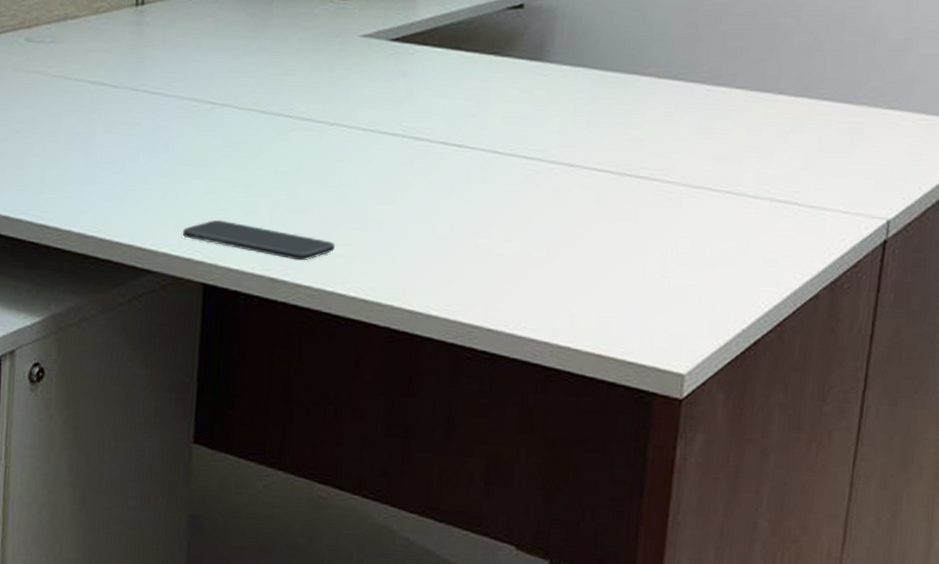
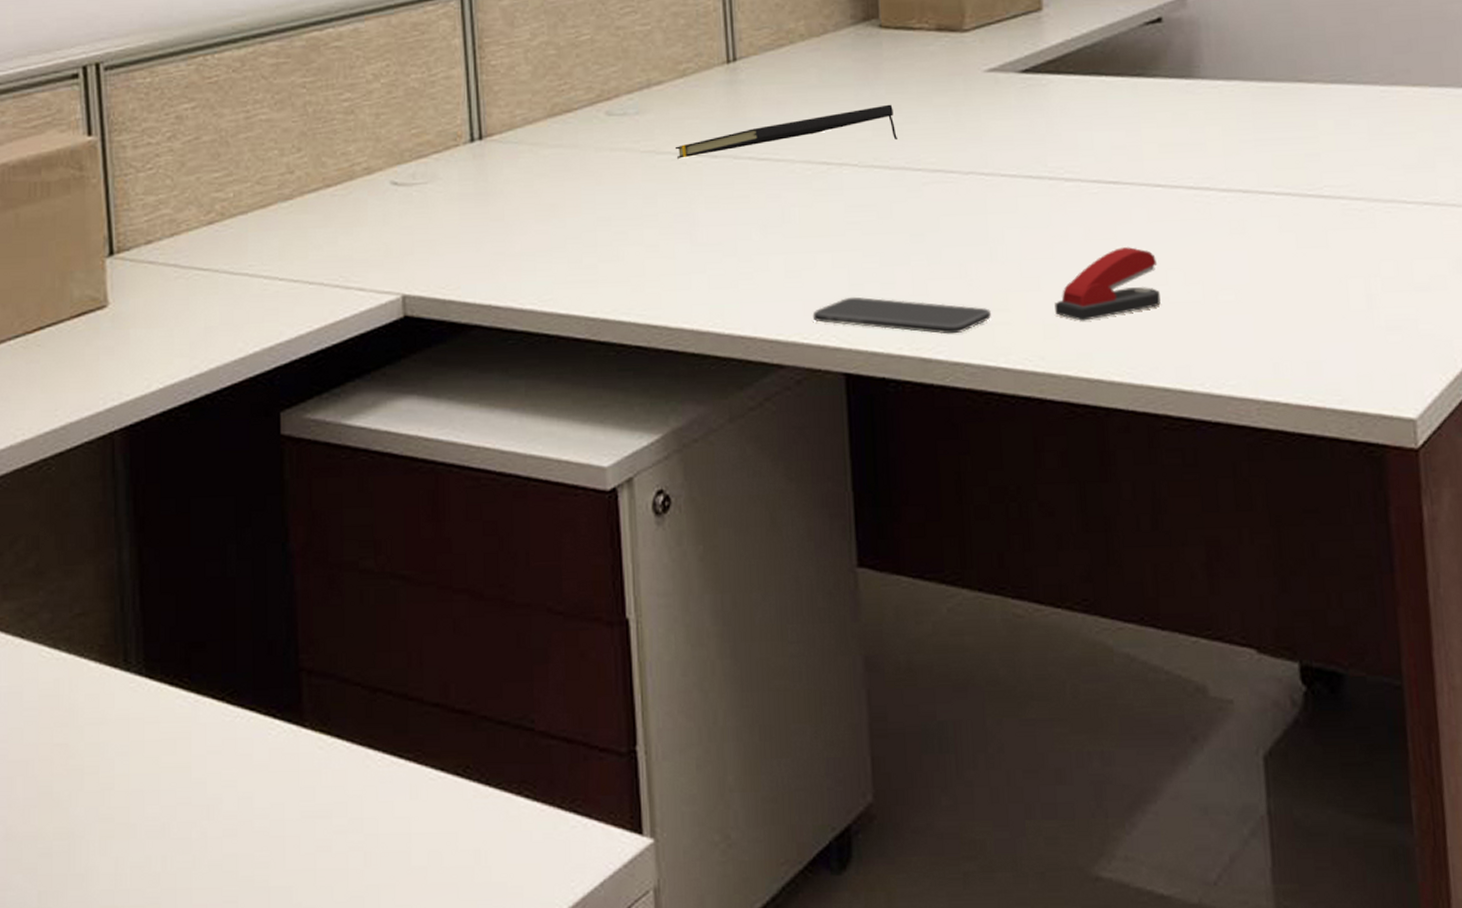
notepad: none [81,56,276,88] -> present [674,104,898,159]
stapler: none [390,202,485,262] -> present [1055,247,1161,321]

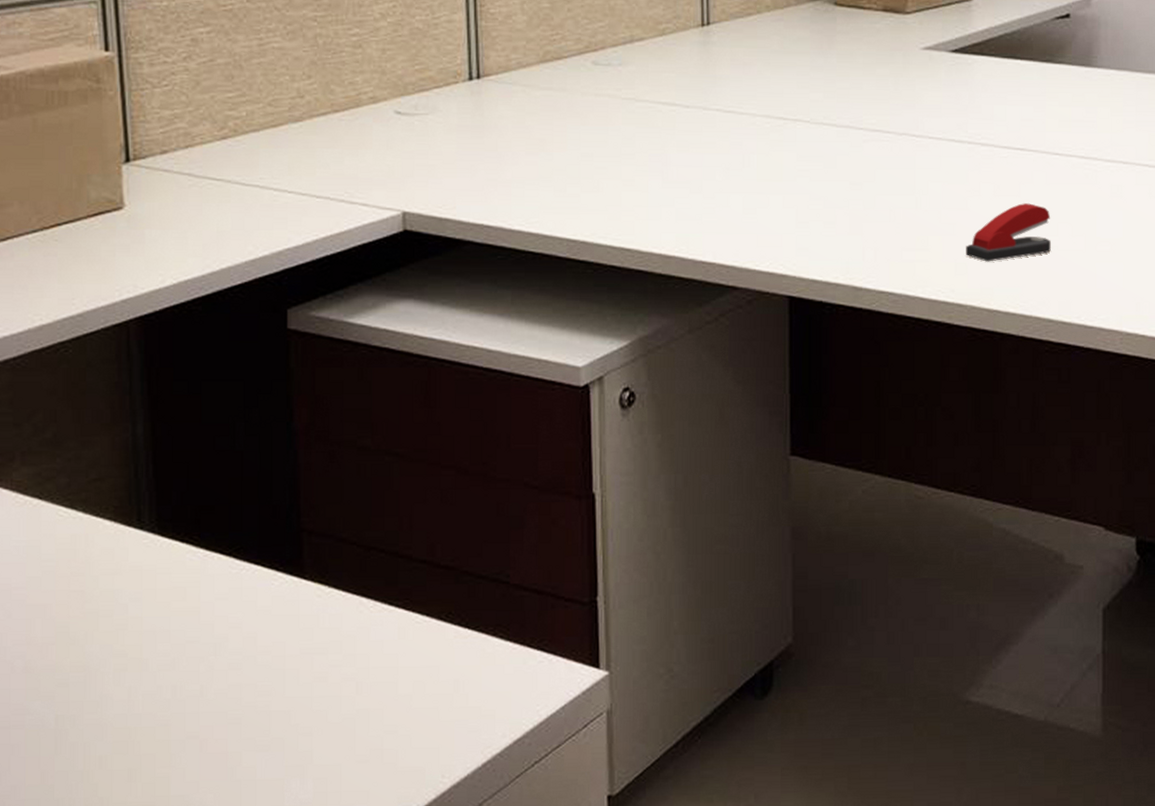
notepad: present [674,104,898,159] -> none [652,71,845,107]
smartphone: present [812,296,991,334] -> none [764,232,913,268]

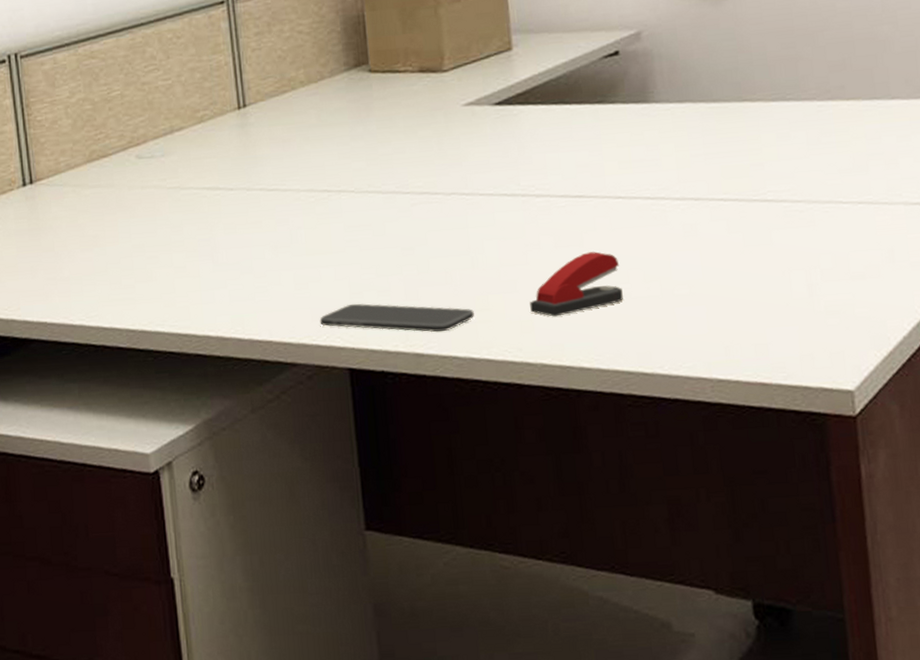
smartphone: none [764,232,913,268] -> present [319,303,474,332]

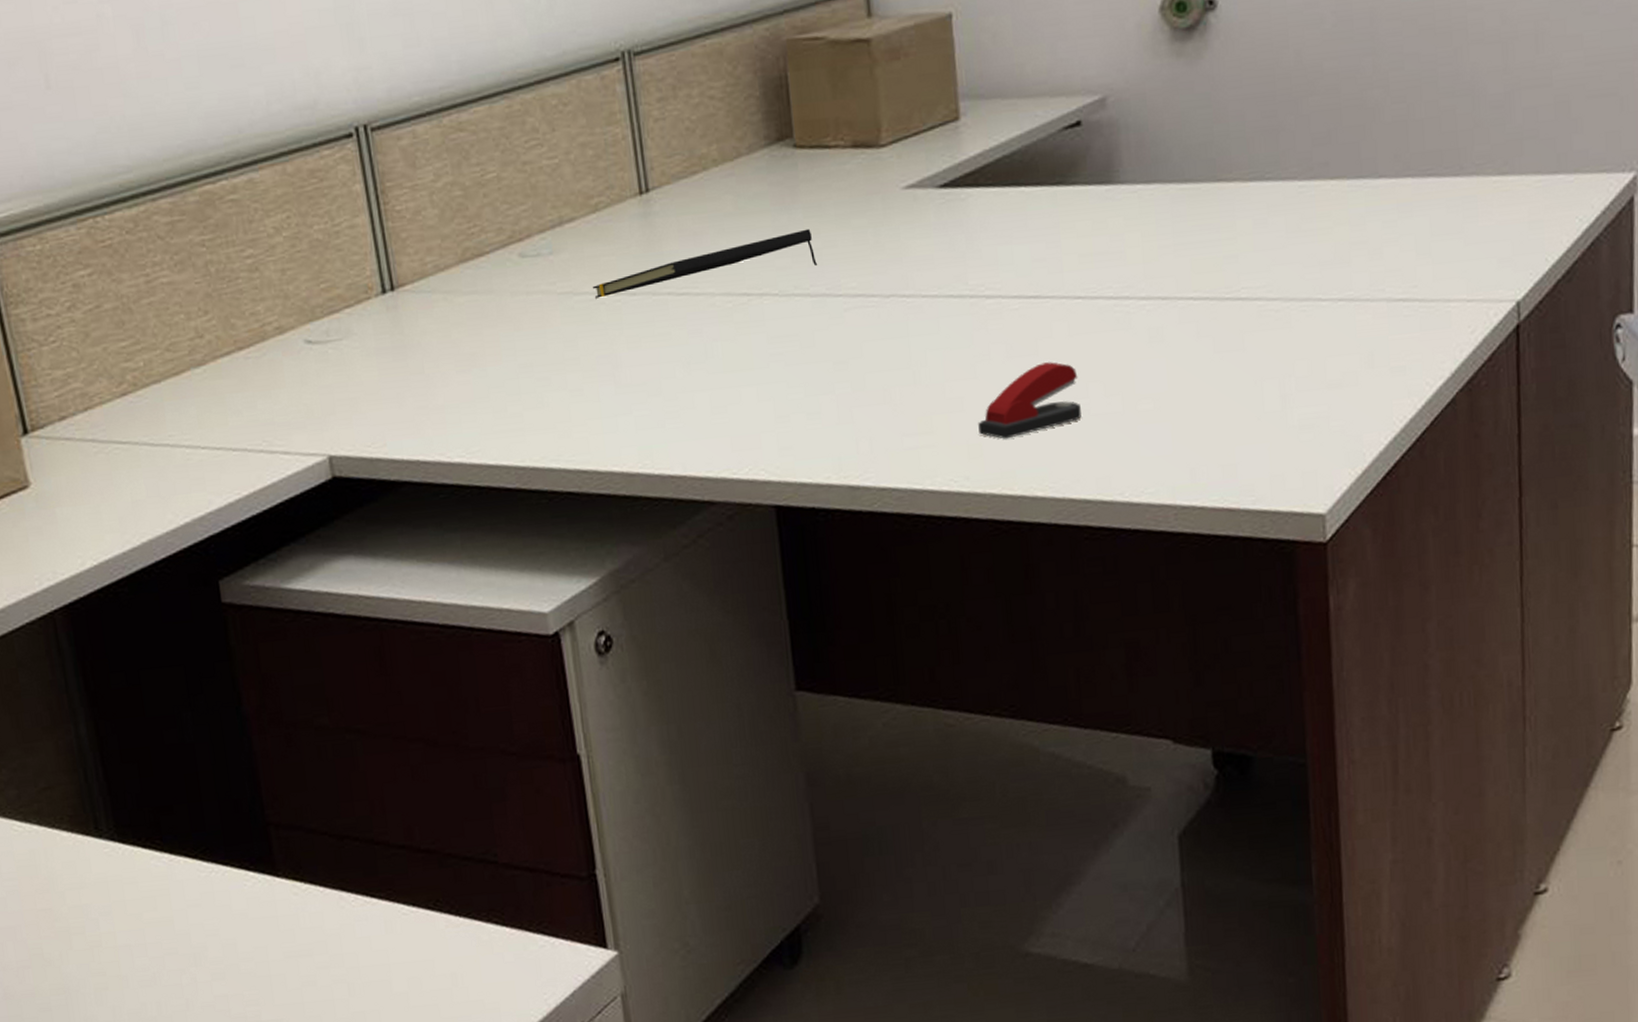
notepad: none [196,138,389,193] -> present [592,228,818,299]
smartphone: present [319,303,474,332] -> none [740,428,916,461]

